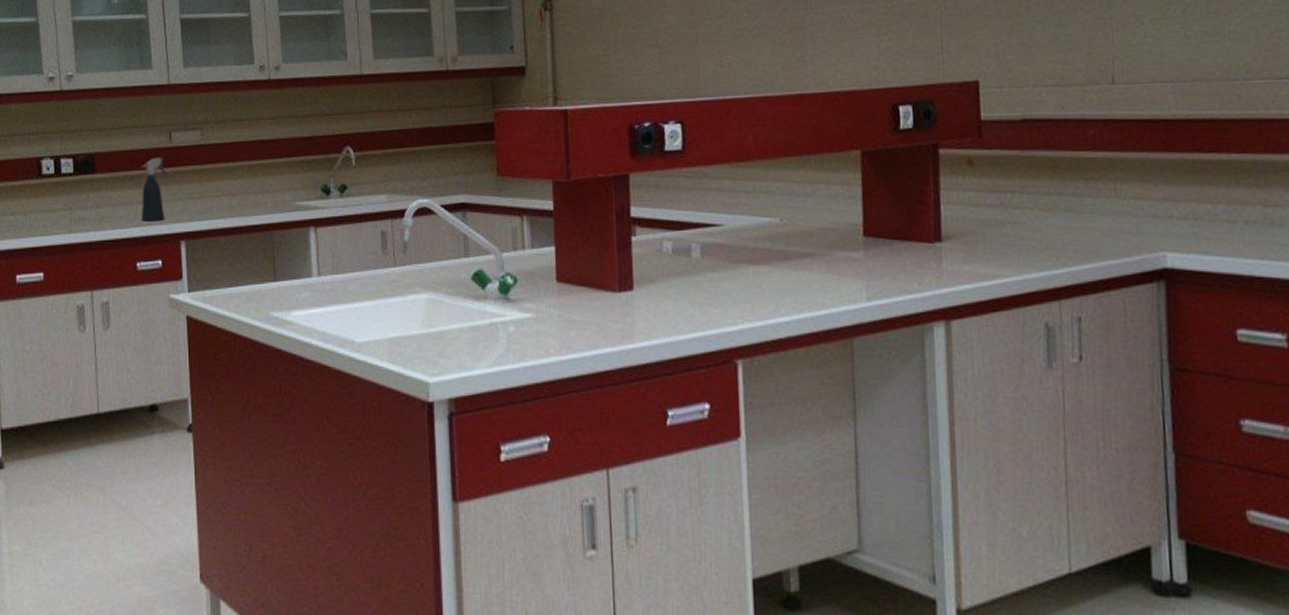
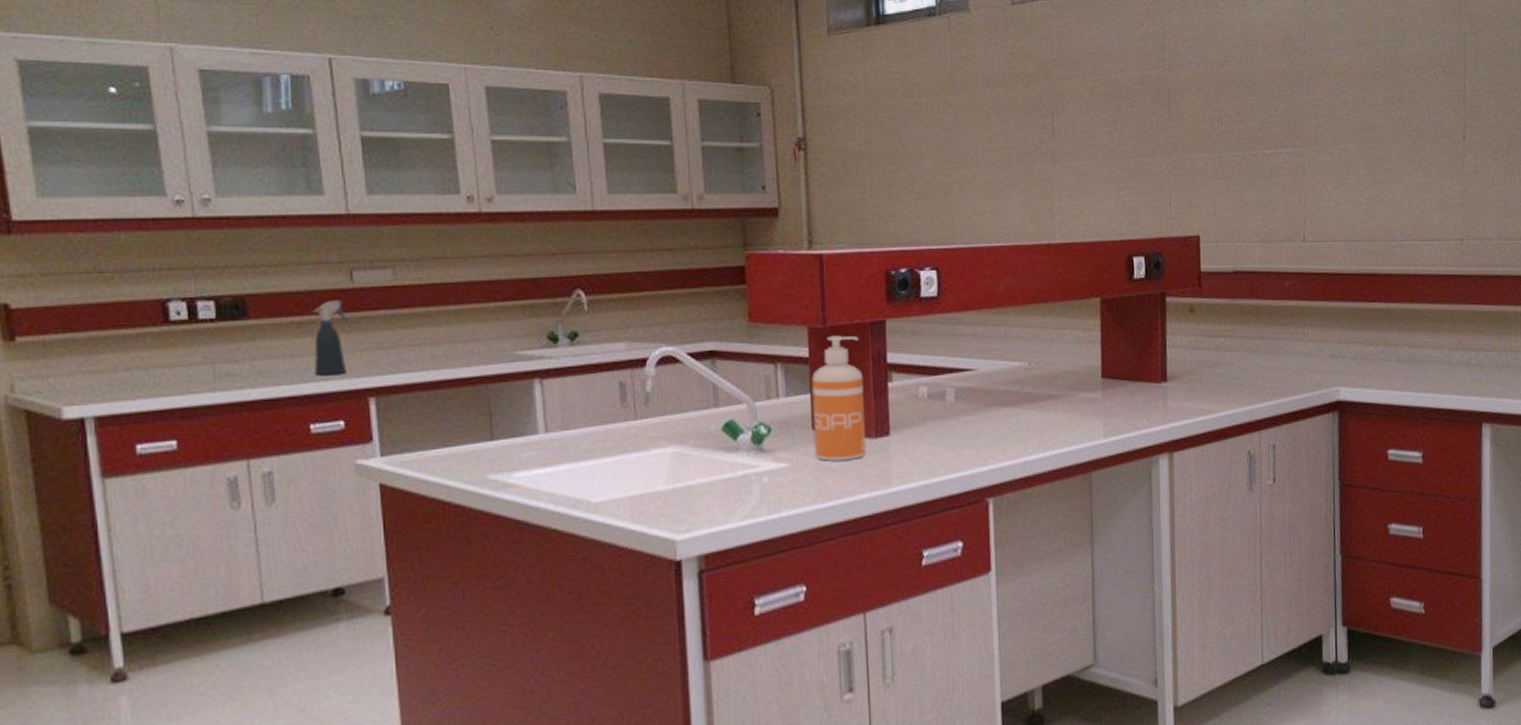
soap dispenser: none [556,189,610,313] -> present [811,335,867,461]

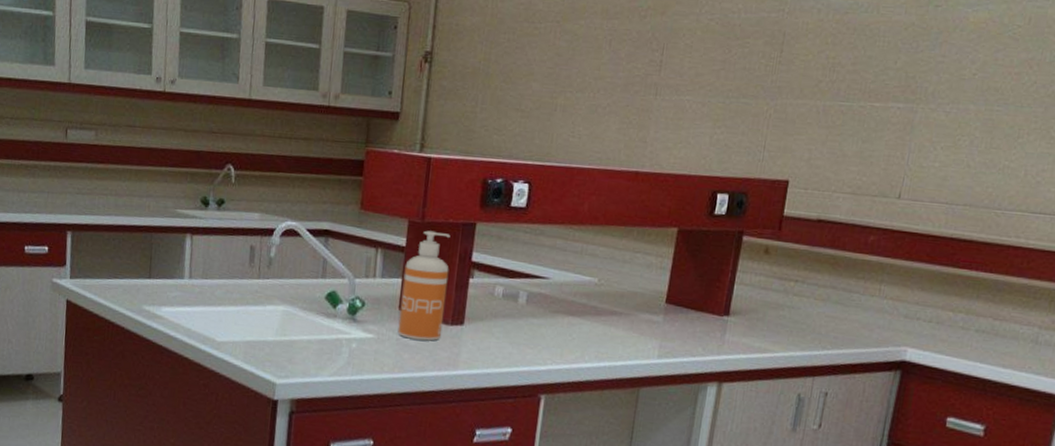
spray bottle: present [313,300,349,376] -> none [33,151,61,211]

